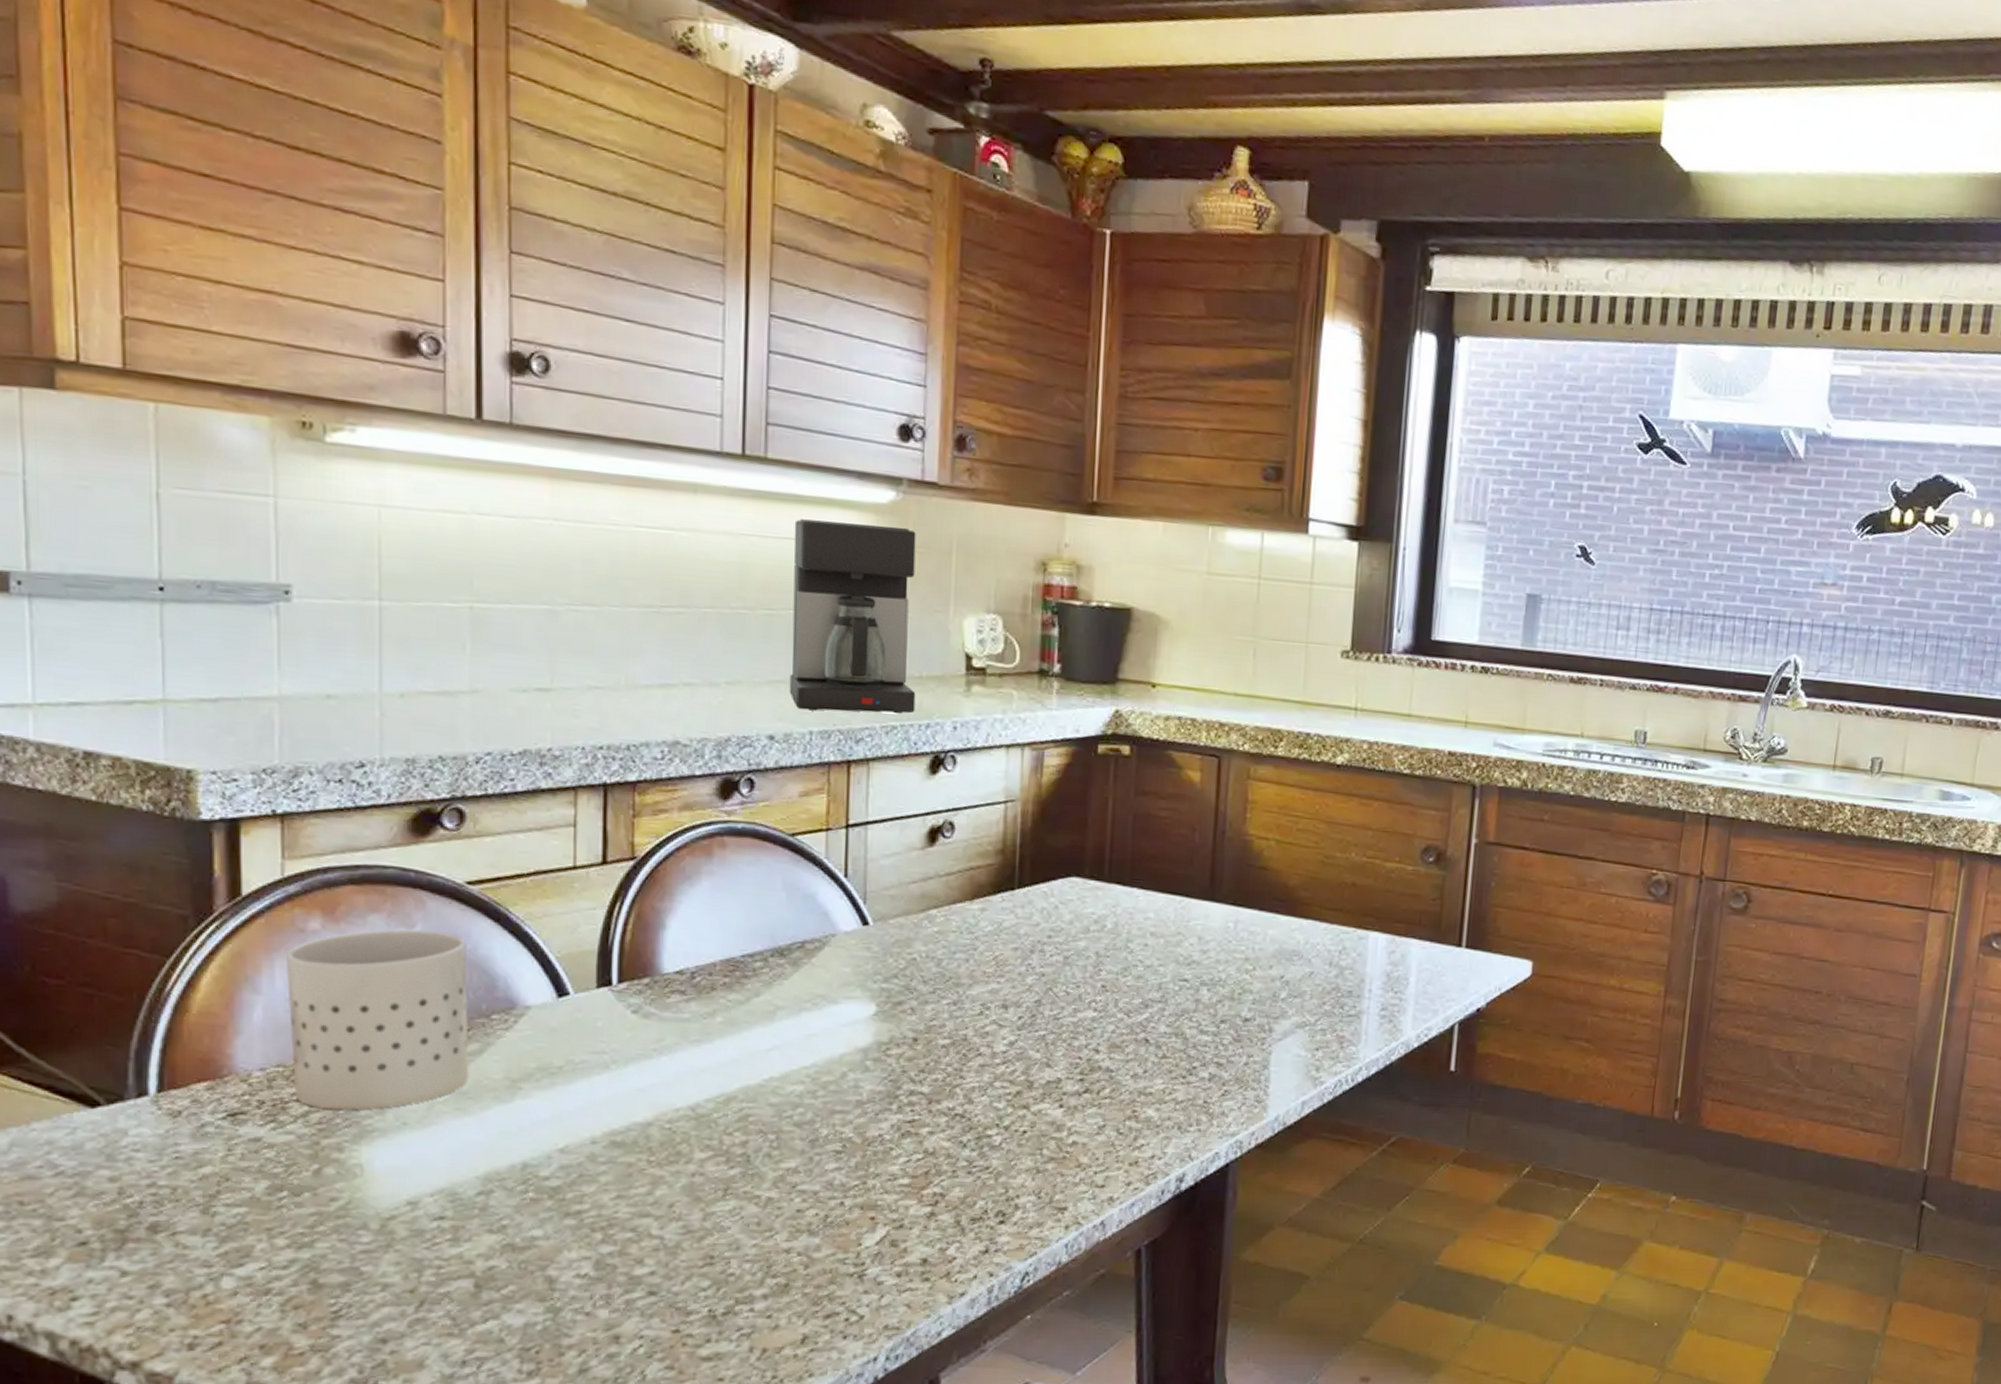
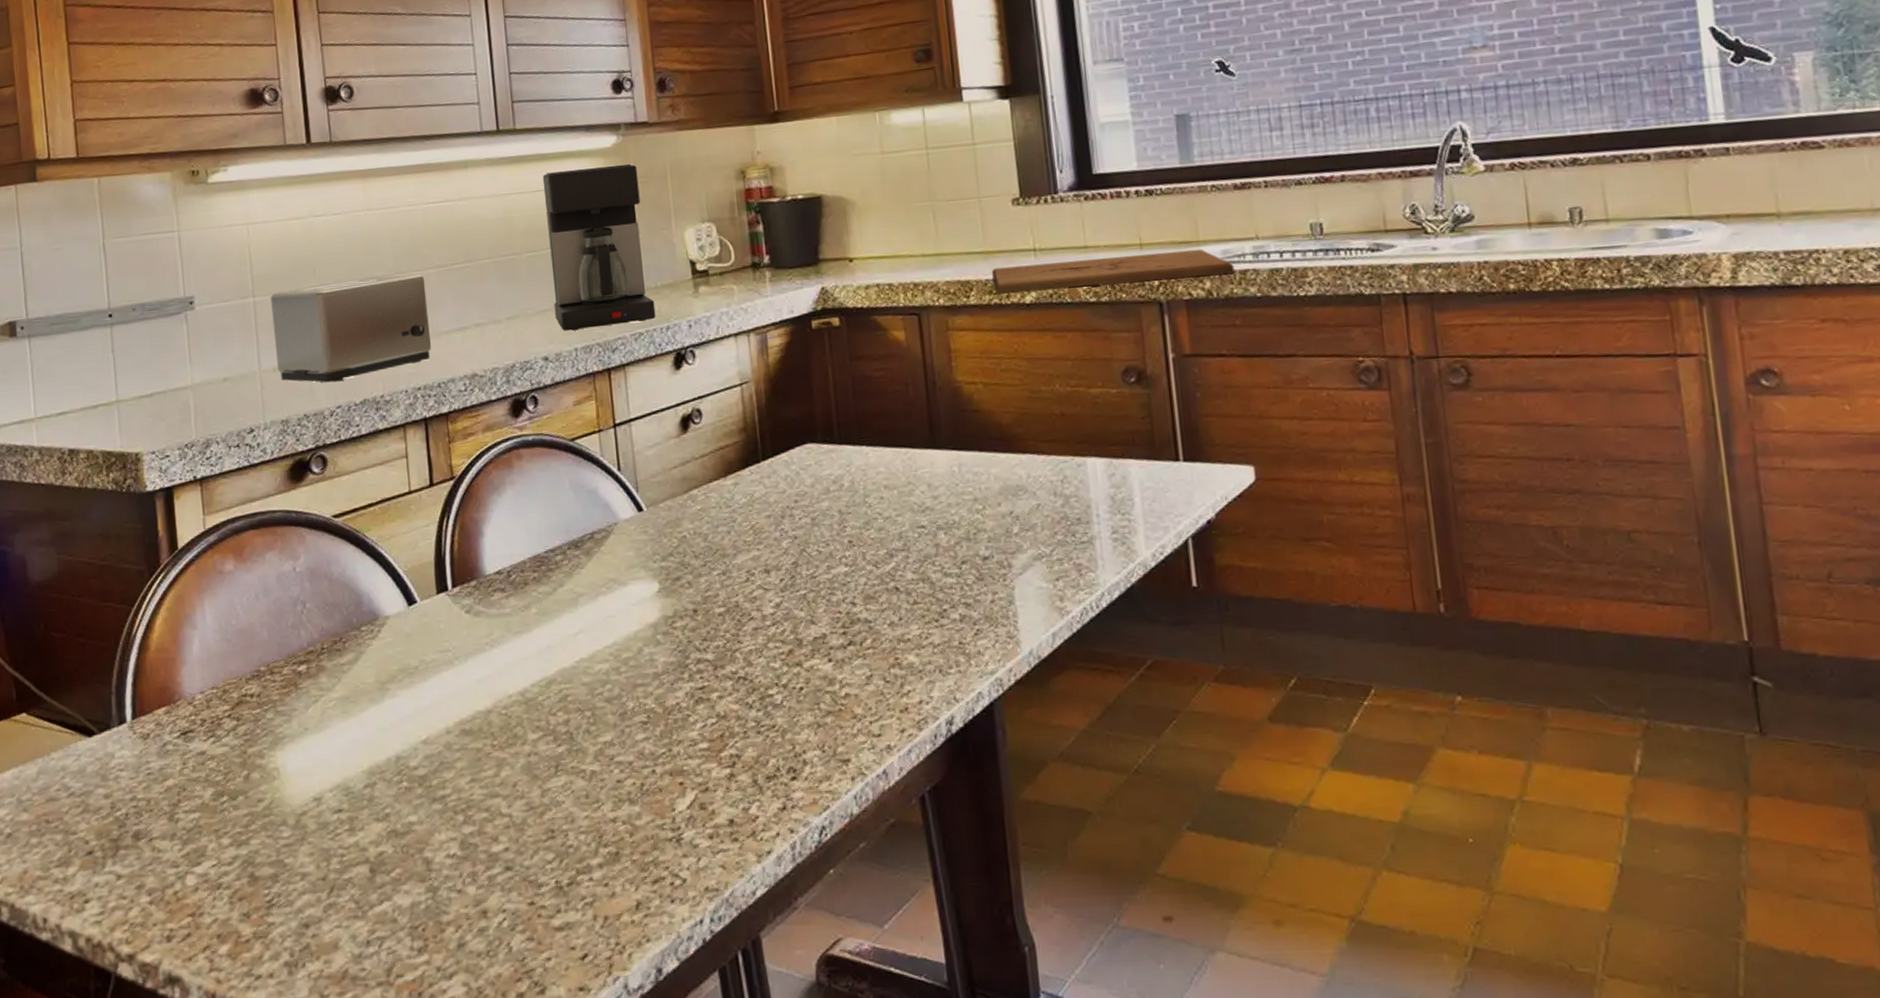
mug: present [287,929,469,1110] -> none [212,560,349,722]
toaster: none [405,599,624,723] -> present [271,274,431,383]
cutting board: none [1306,721,1554,768] -> present [992,249,1235,294]

